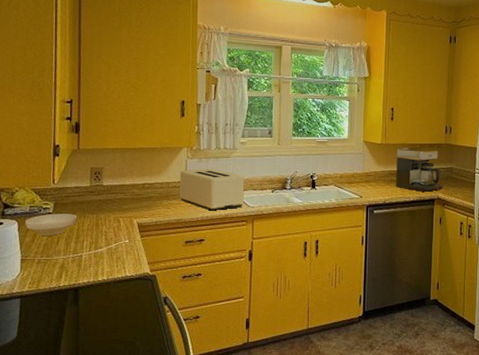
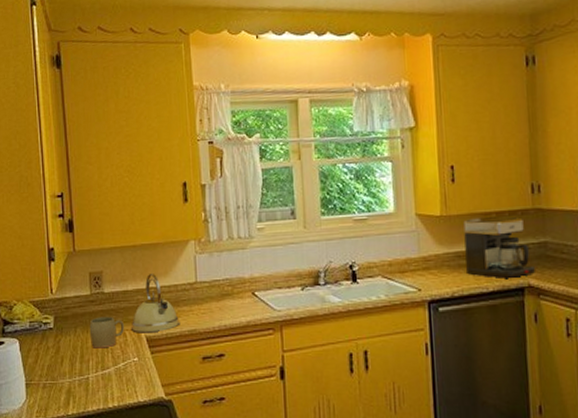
bowl: present [24,213,78,236] -> none [26,328,80,355]
mug: none [86,205,119,231] -> present [89,316,124,349]
kettle: none [124,171,169,220] -> present [130,272,181,333]
toaster: present [179,168,244,211] -> none [189,263,268,318]

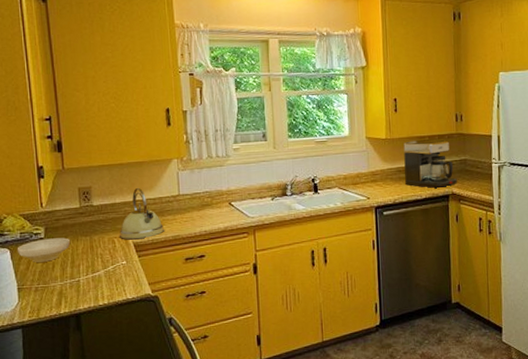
bowl: none [26,328,80,355] -> present [17,237,71,263]
mug: present [89,316,124,349] -> none [79,226,113,255]

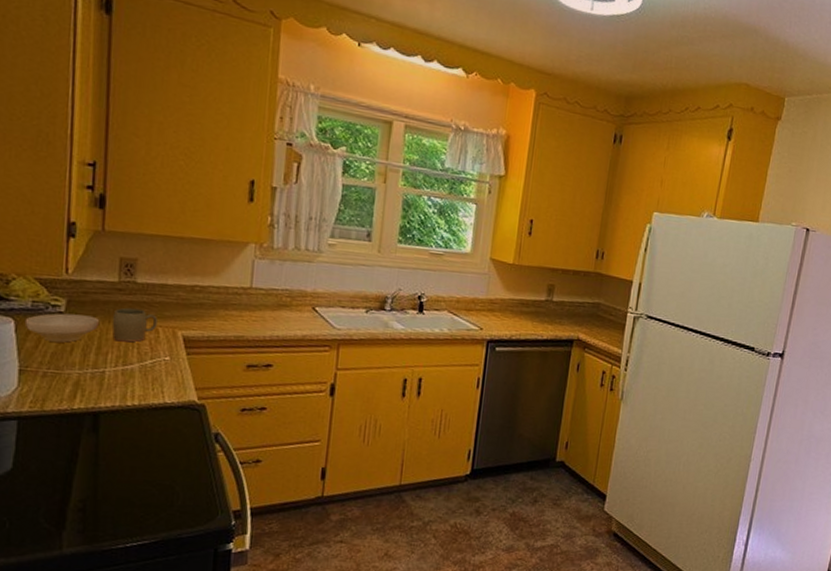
mug: none [79,226,113,255] -> present [111,307,157,343]
kettle: present [119,187,165,240] -> none [165,270,227,334]
coffee maker: present [403,139,457,189] -> none [527,271,586,331]

